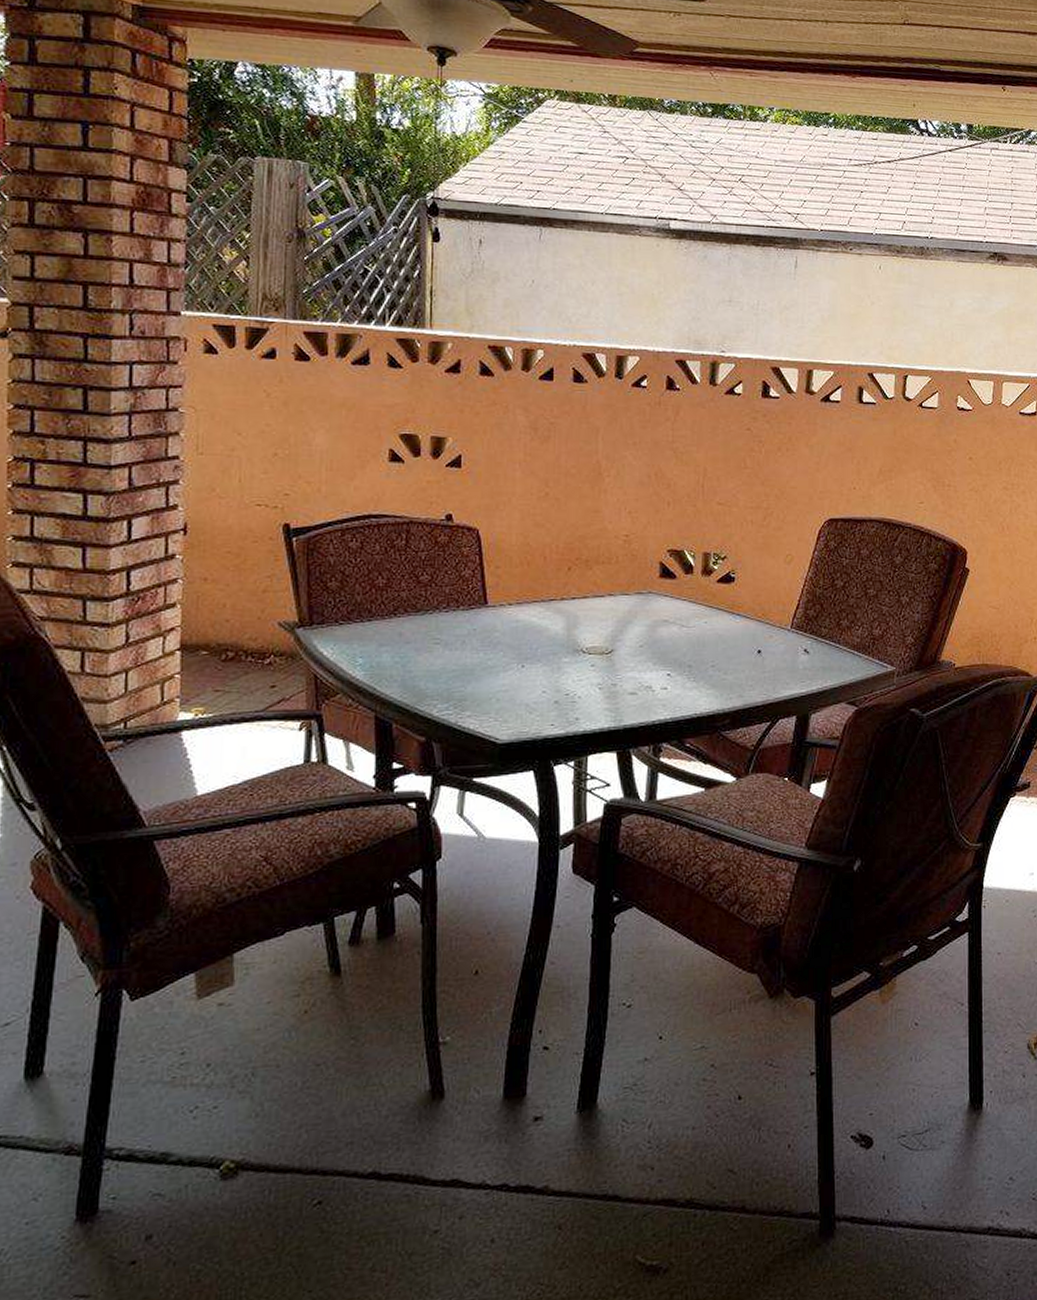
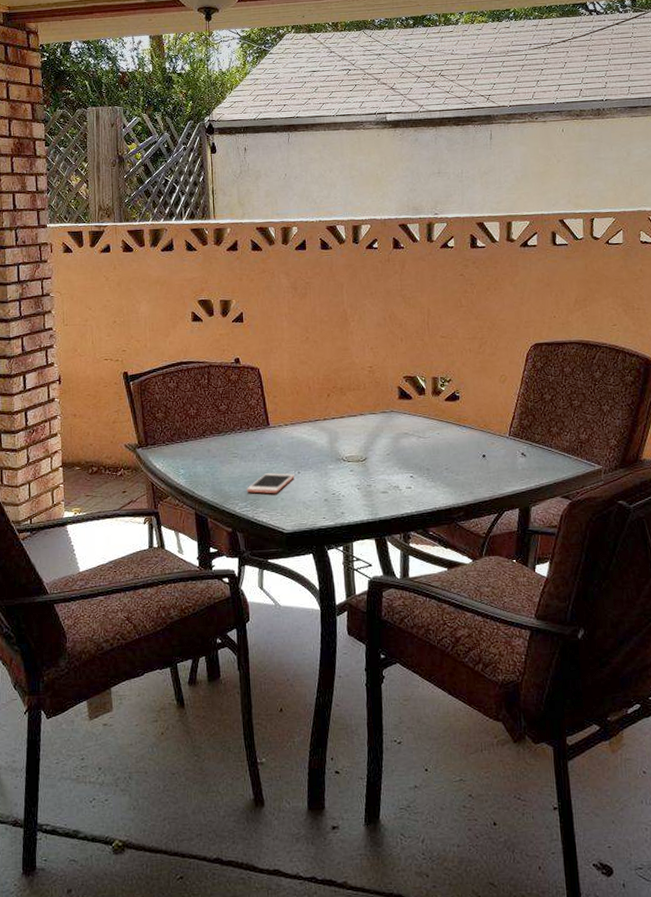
cell phone: none [450,666,517,693] -> present [247,473,295,494]

